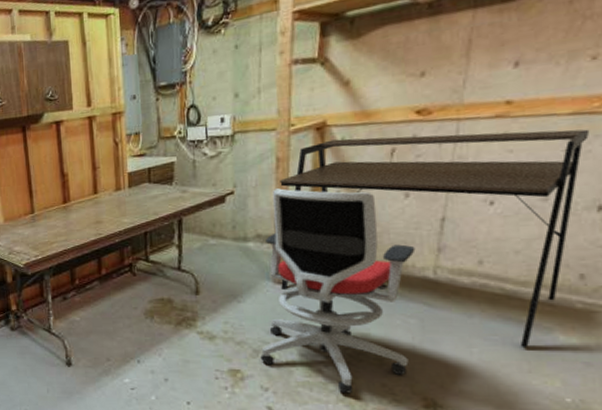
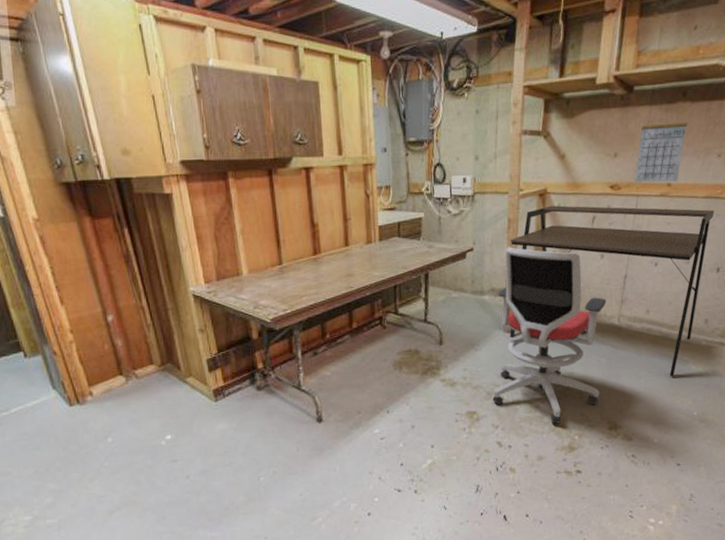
calendar: none [453,21,537,104] -> present [635,122,688,183]

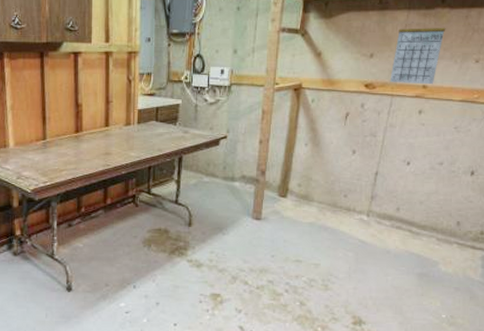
office chair: present [492,247,607,424] -> none [237,137,357,314]
desk: present [510,205,715,376] -> none [258,100,471,276]

